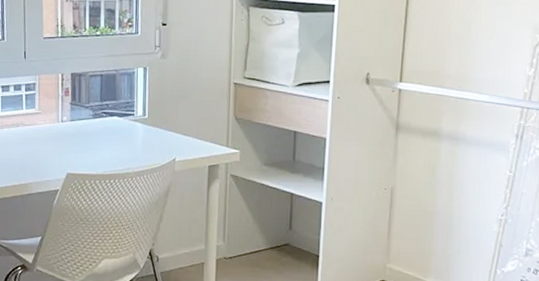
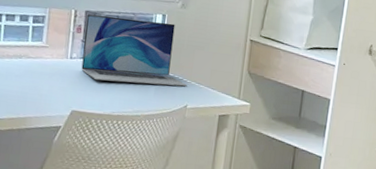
laptop: none [72,75,174,141] -> present [81,14,187,87]

